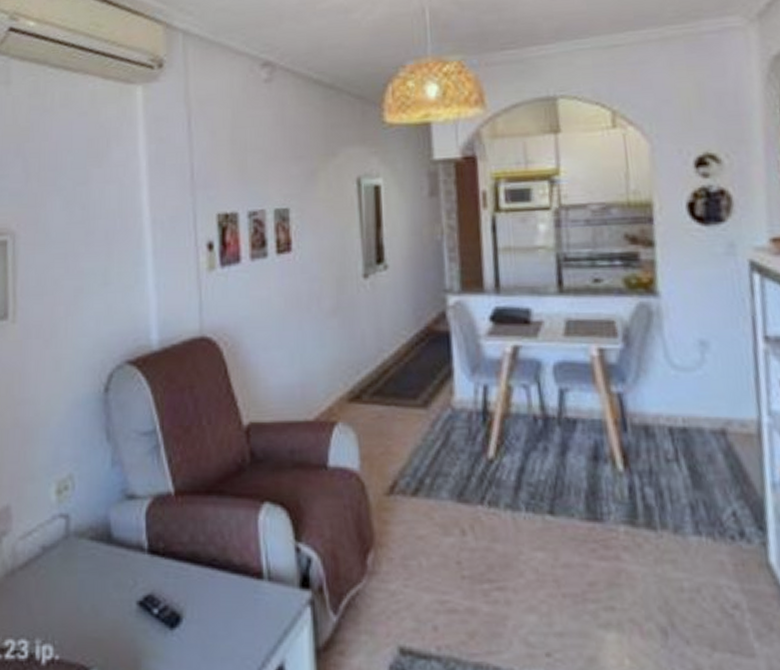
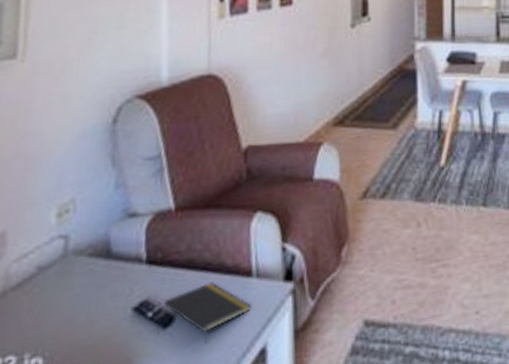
notepad: none [170,581,264,652] -> present [164,282,251,344]

